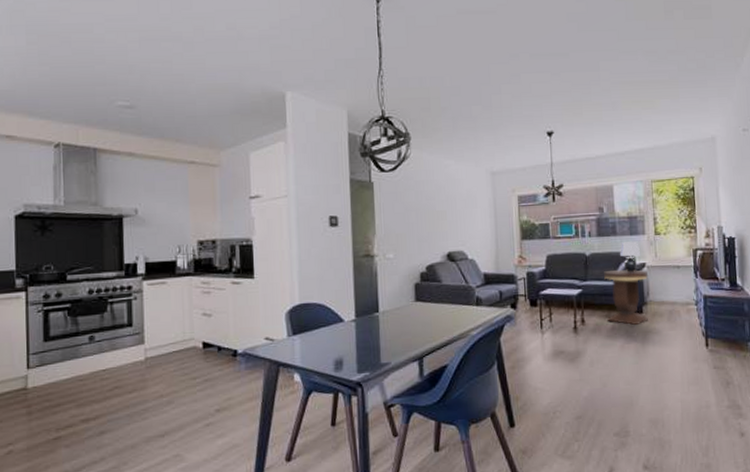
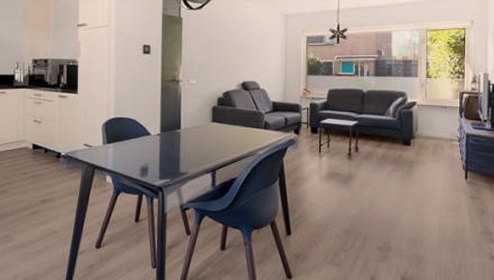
side table: present [604,269,649,326] -> none [378,106,418,156]
lamp: present [619,241,641,272] -> none [393,82,413,109]

